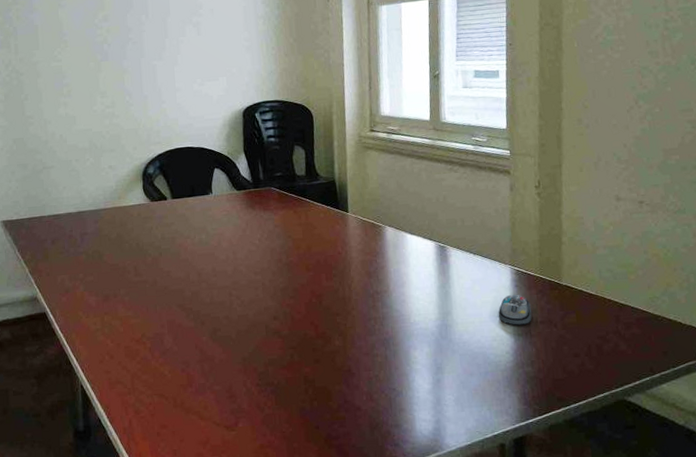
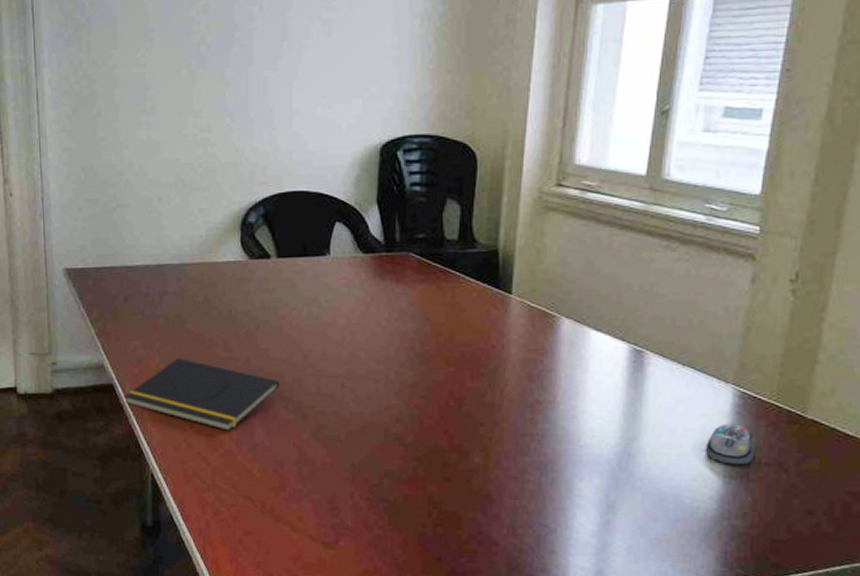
notepad: none [55,285,182,342] -> present [123,357,280,431]

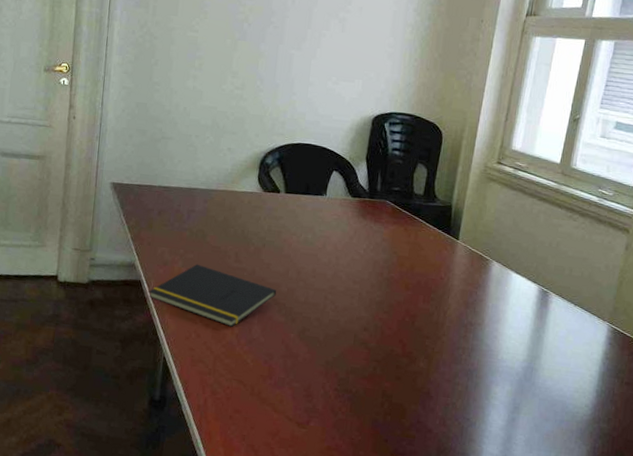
computer mouse: present [705,423,755,466] -> none [585,351,620,384]

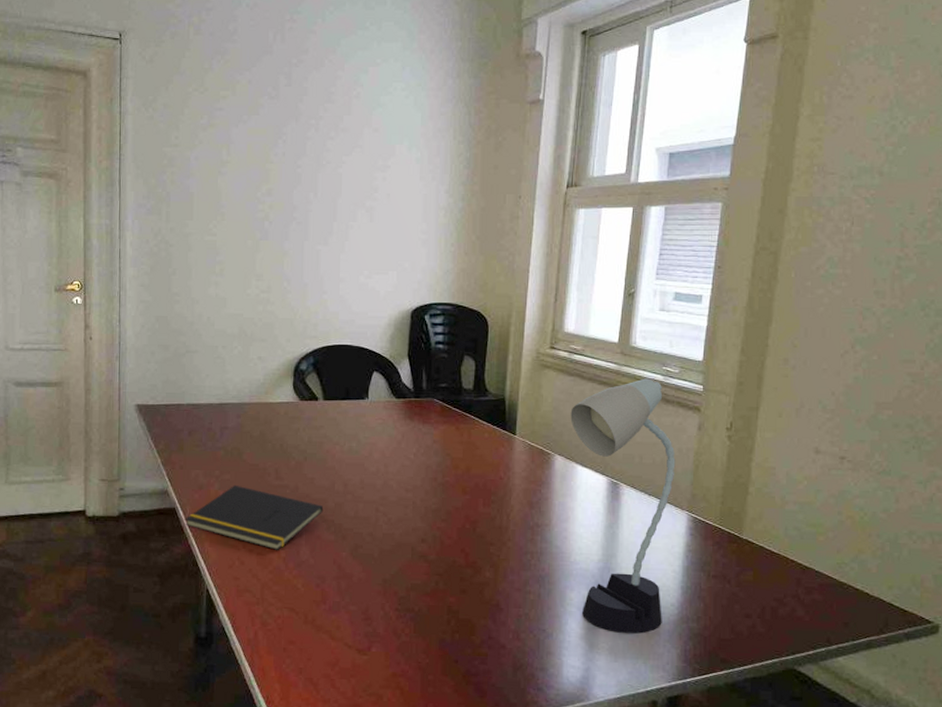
desk lamp: none [504,198,602,429] -> present [570,378,676,634]

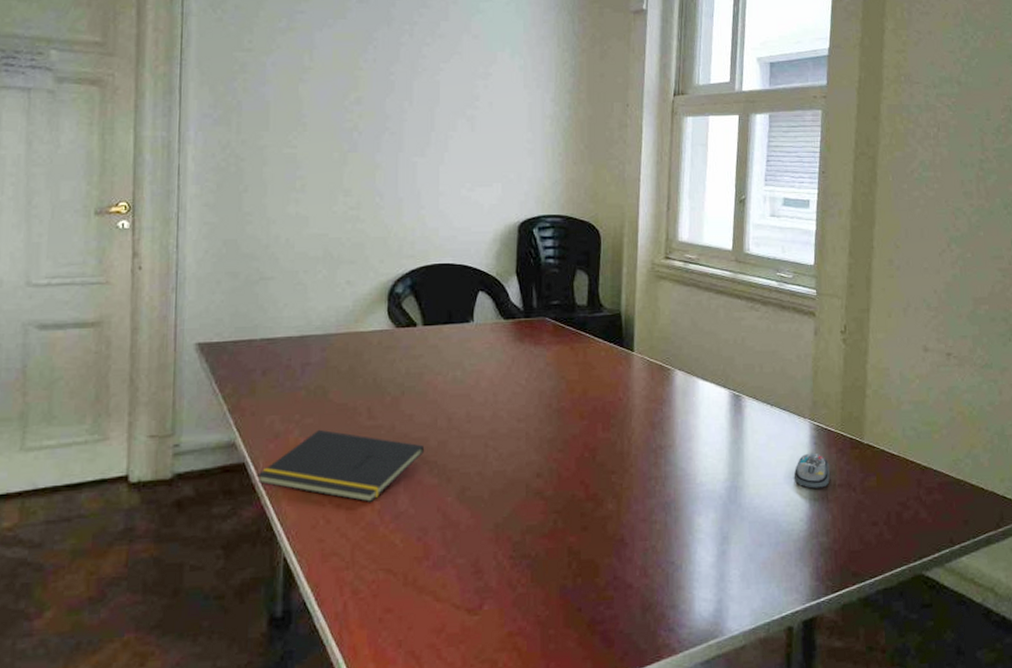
desk lamp: present [570,378,676,634] -> none [689,285,795,557]
computer mouse: none [667,543,704,578] -> present [793,452,830,490]

